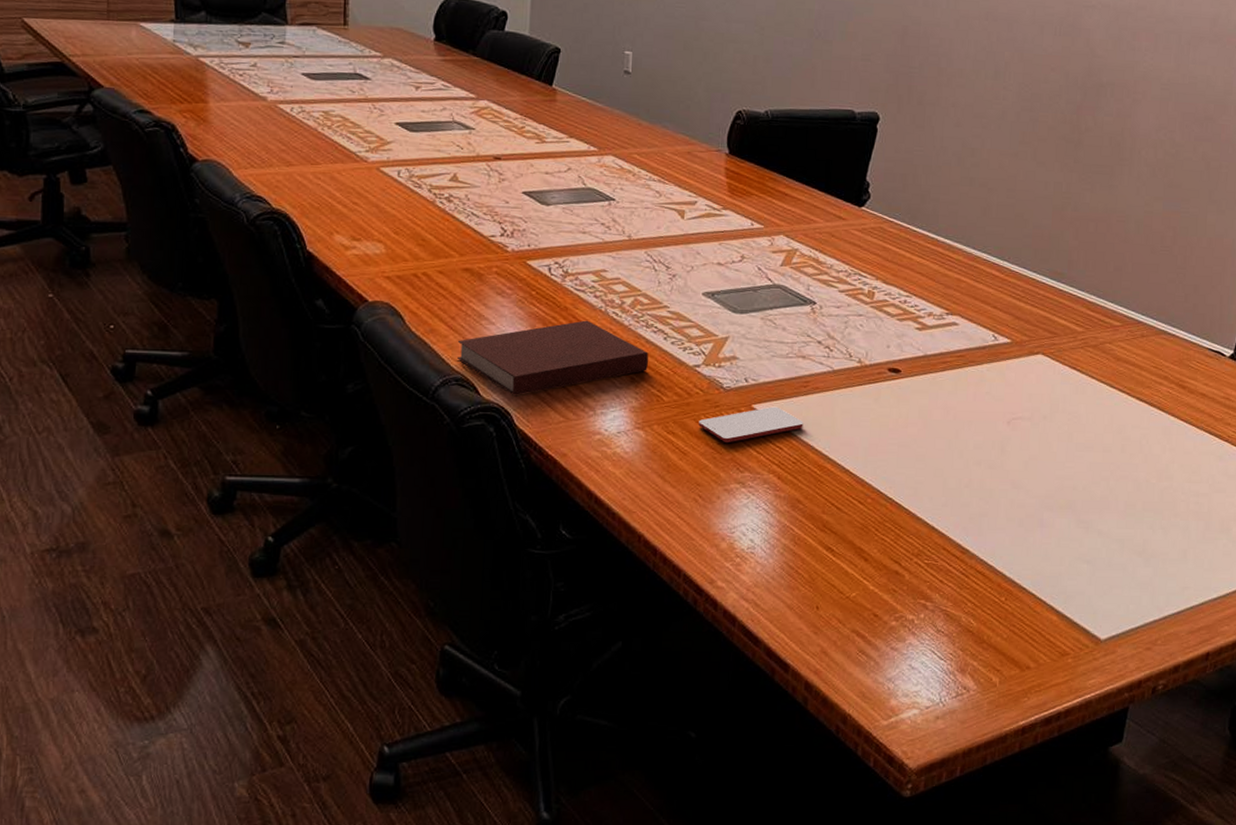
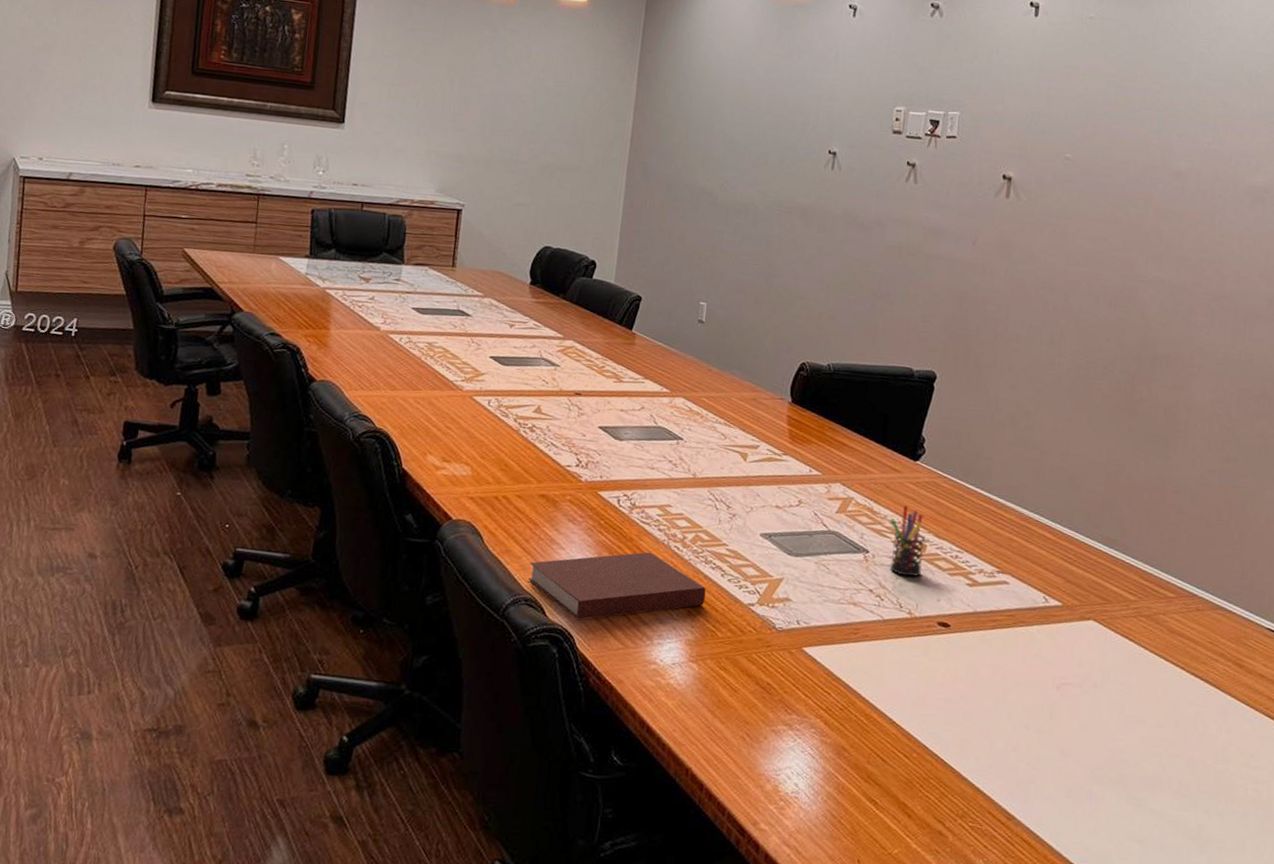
smartphone: present [698,406,803,444] -> none [750,651,852,684]
pen holder: none [836,253,874,325] -> present [890,505,926,577]

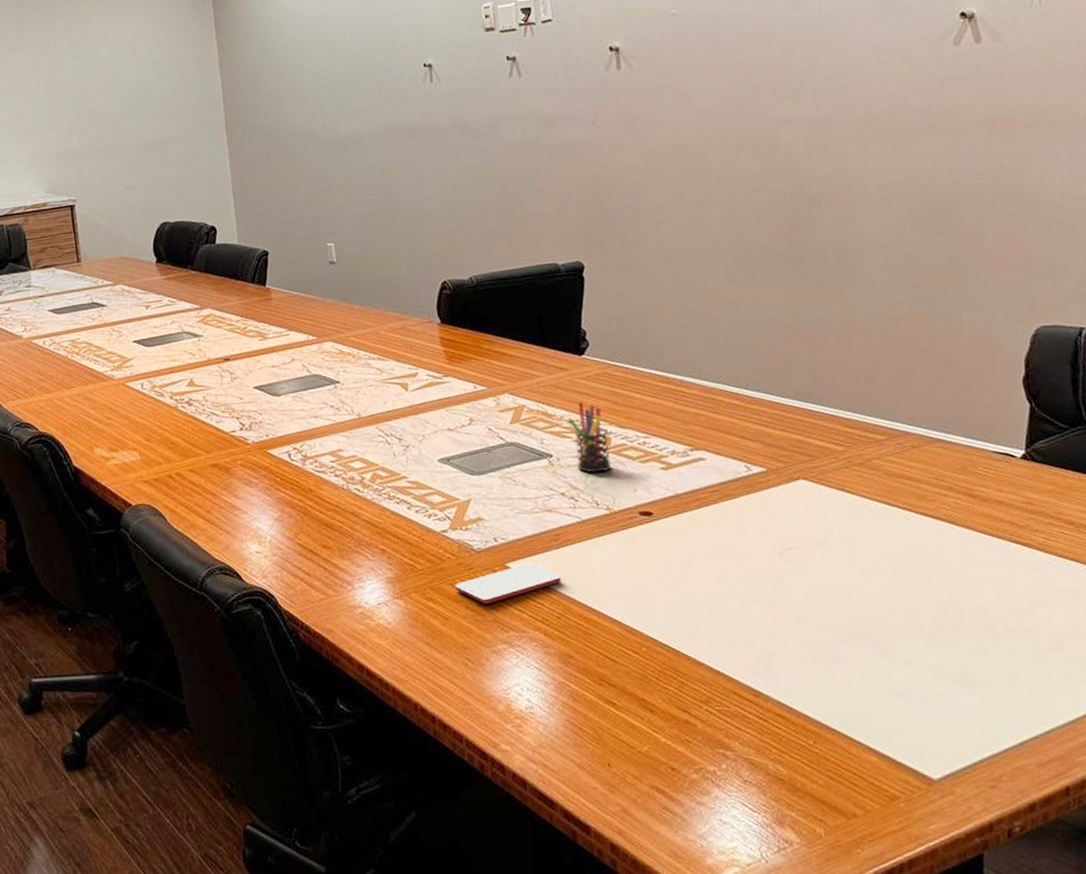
notebook: present [528,551,706,620] -> none [217,499,397,579]
smartphone: none [750,651,852,684] -> present [455,563,561,605]

